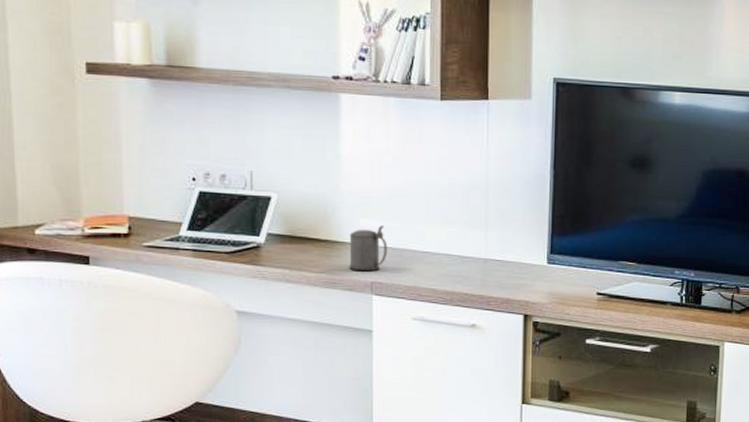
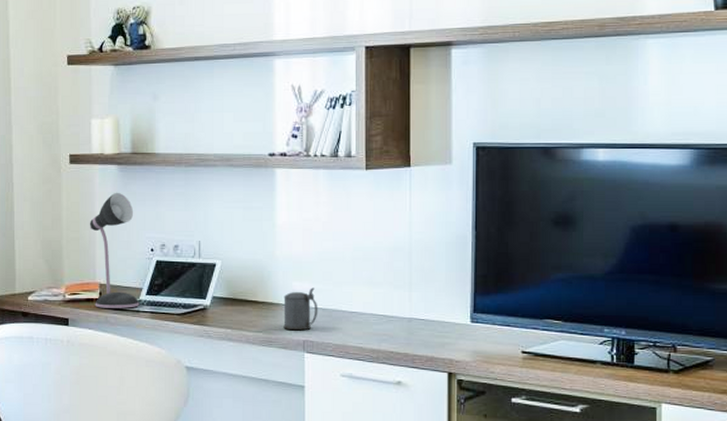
desk lamp: none [113,110,179,245] -> present [89,192,140,308]

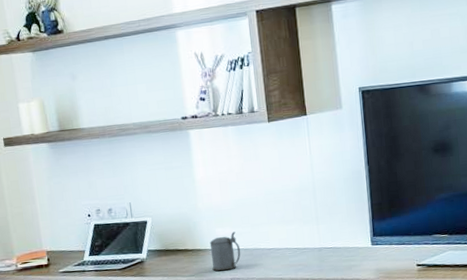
desk lamp: present [89,192,140,308] -> none [29,167,85,273]

